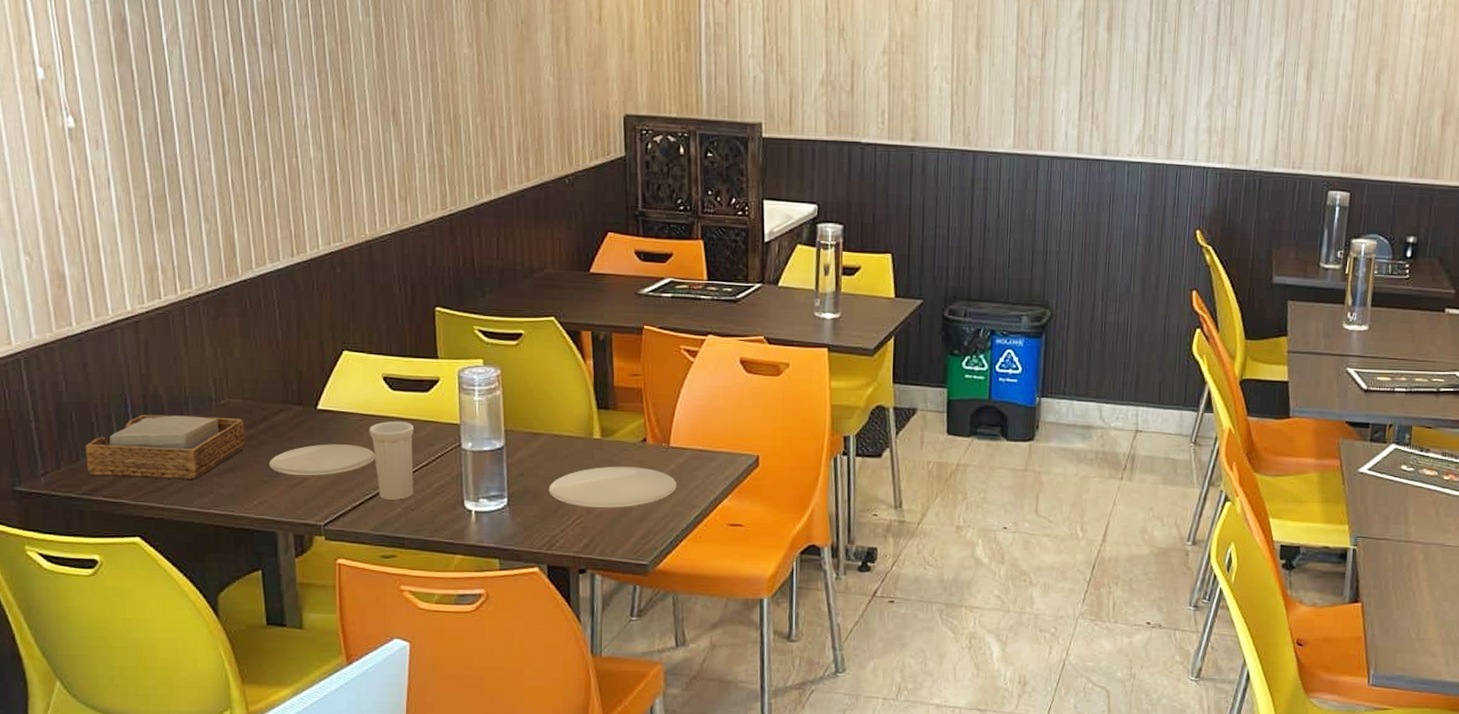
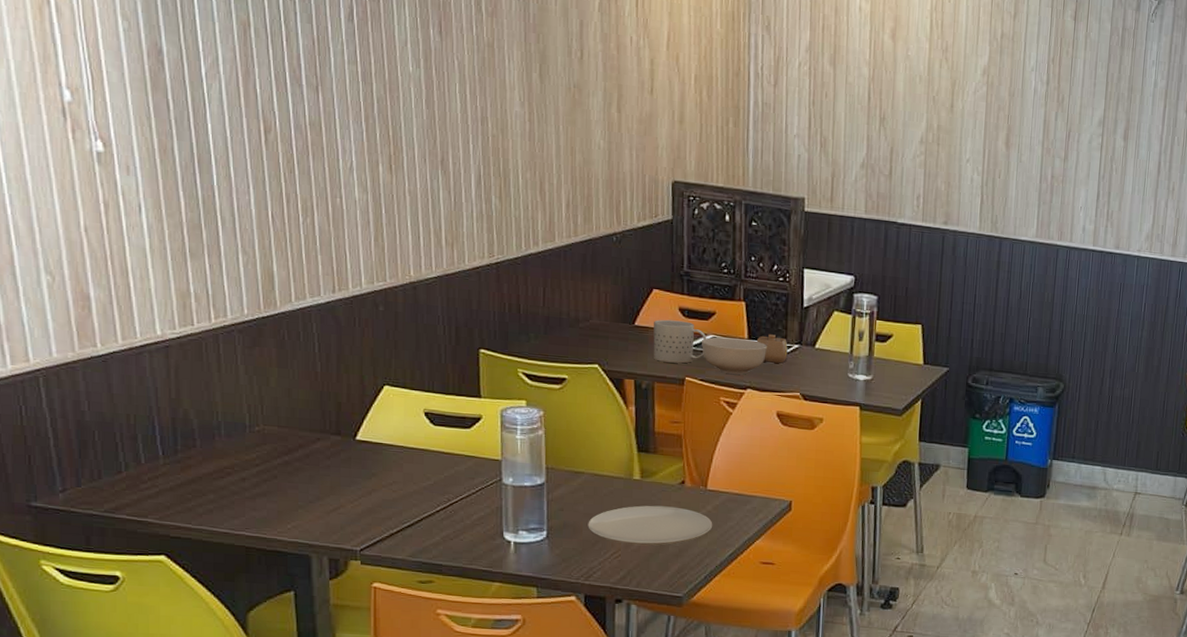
napkin holder: present [86,414,245,480] -> none [109,436,280,502]
plate: present [268,444,375,478] -> none [304,473,414,505]
cup: present [369,420,414,500] -> none [408,454,455,529]
mug: none [609,264,665,311] -> present [653,319,707,364]
bowl: none [658,280,728,320] -> present [701,337,768,375]
sugar bowl: none [716,273,750,306] -> present [756,334,788,364]

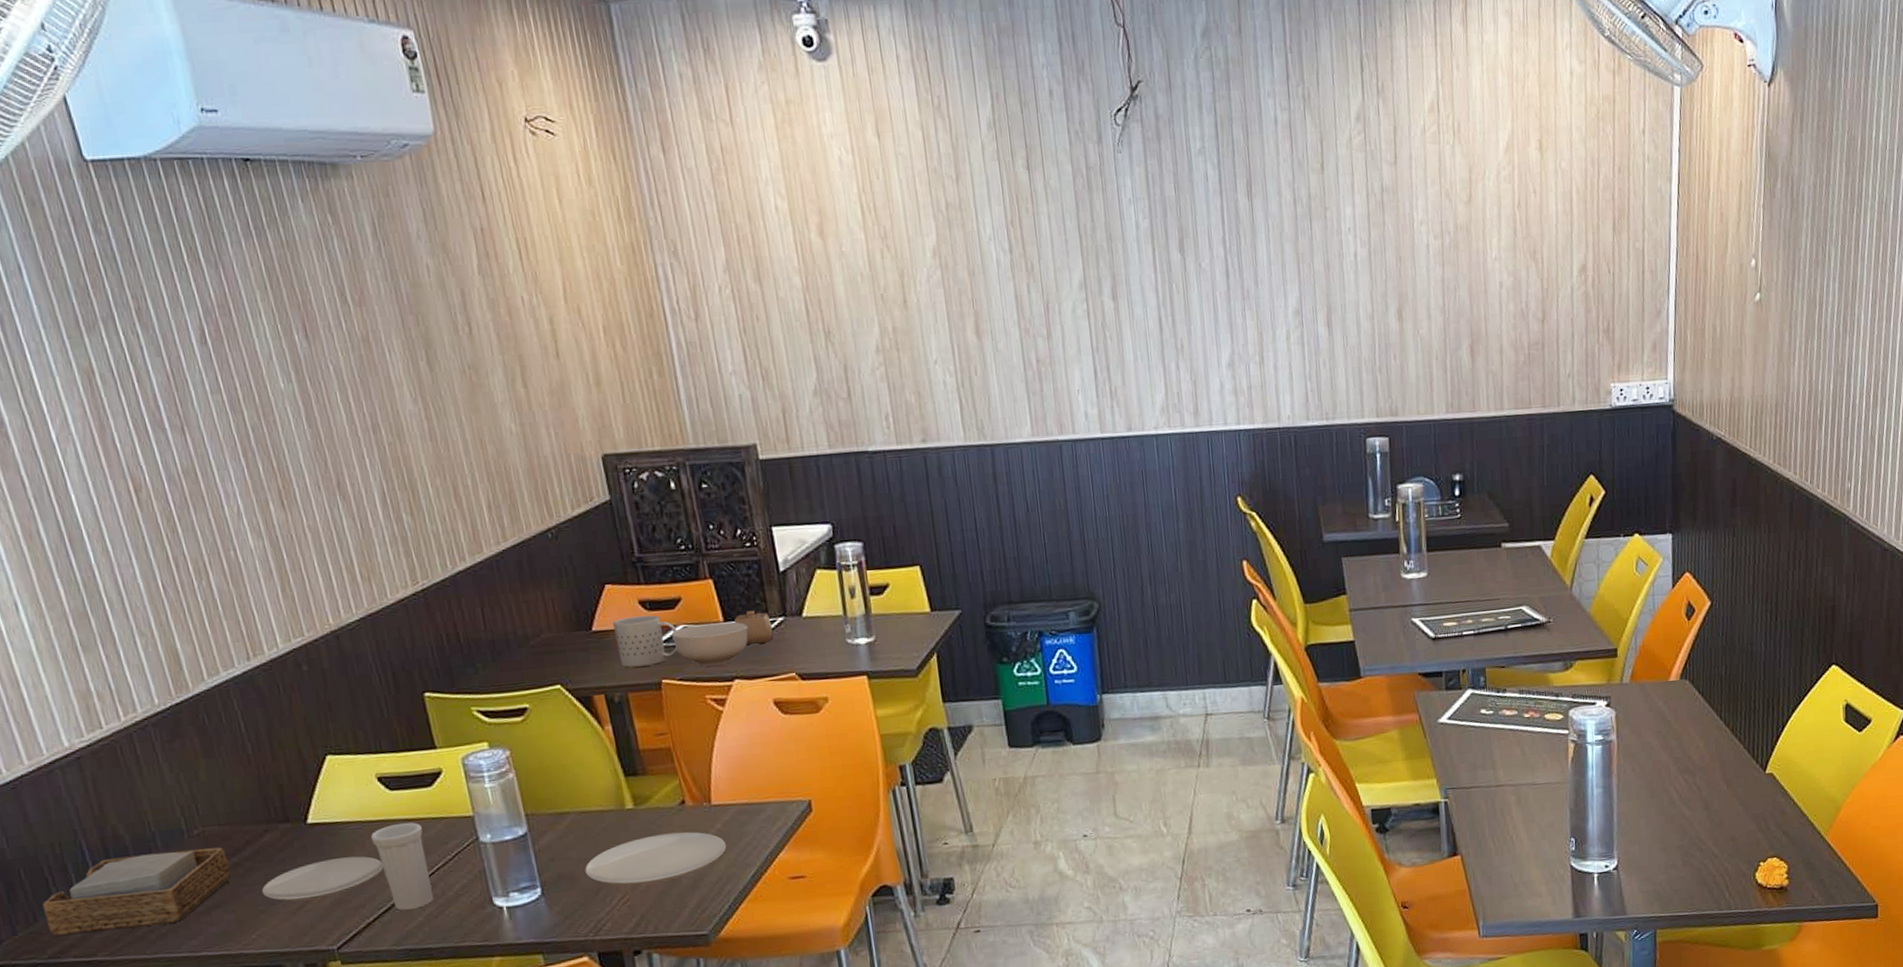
napkin holder: none [109,436,280,502] -> present [42,847,231,936]
plate: none [304,473,414,505] -> present [261,856,383,902]
cup: none [408,454,455,529] -> present [370,822,434,910]

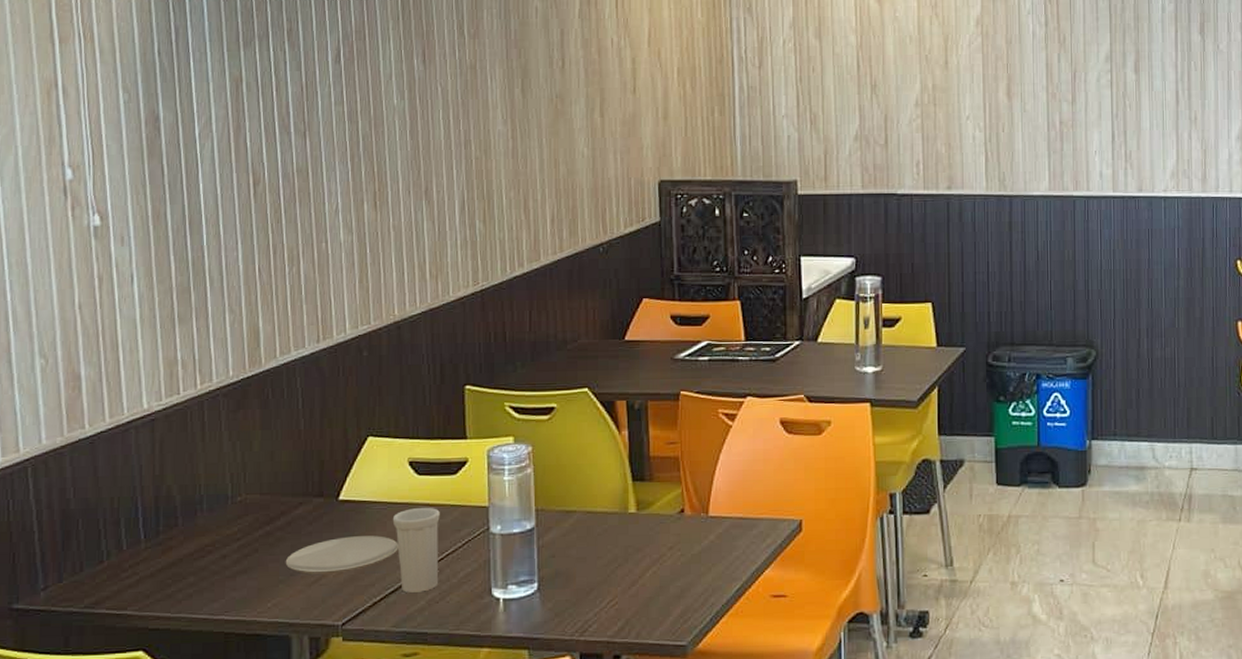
napkin holder: present [42,847,231,936] -> none [90,514,262,587]
plate: present [585,831,727,886] -> none [581,540,717,589]
mug: present [613,615,678,668] -> none [645,329,701,377]
bowl: present [671,621,749,667] -> none [695,342,767,382]
sugar bowl: present [734,610,773,646] -> none [754,332,788,366]

